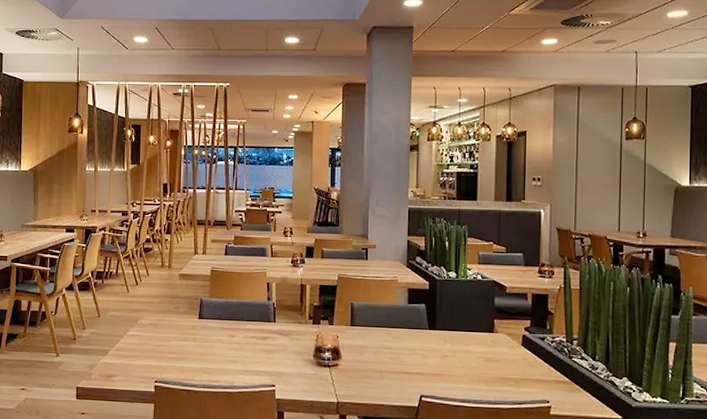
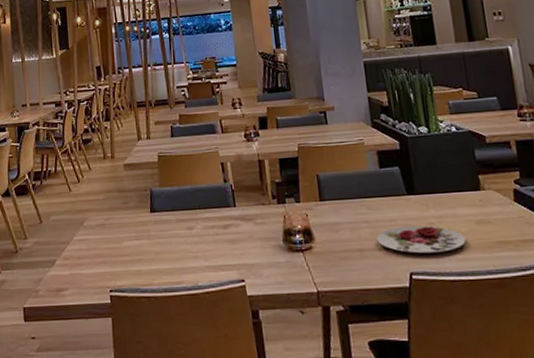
plate: none [396,355,474,381] -> present [376,225,466,254]

